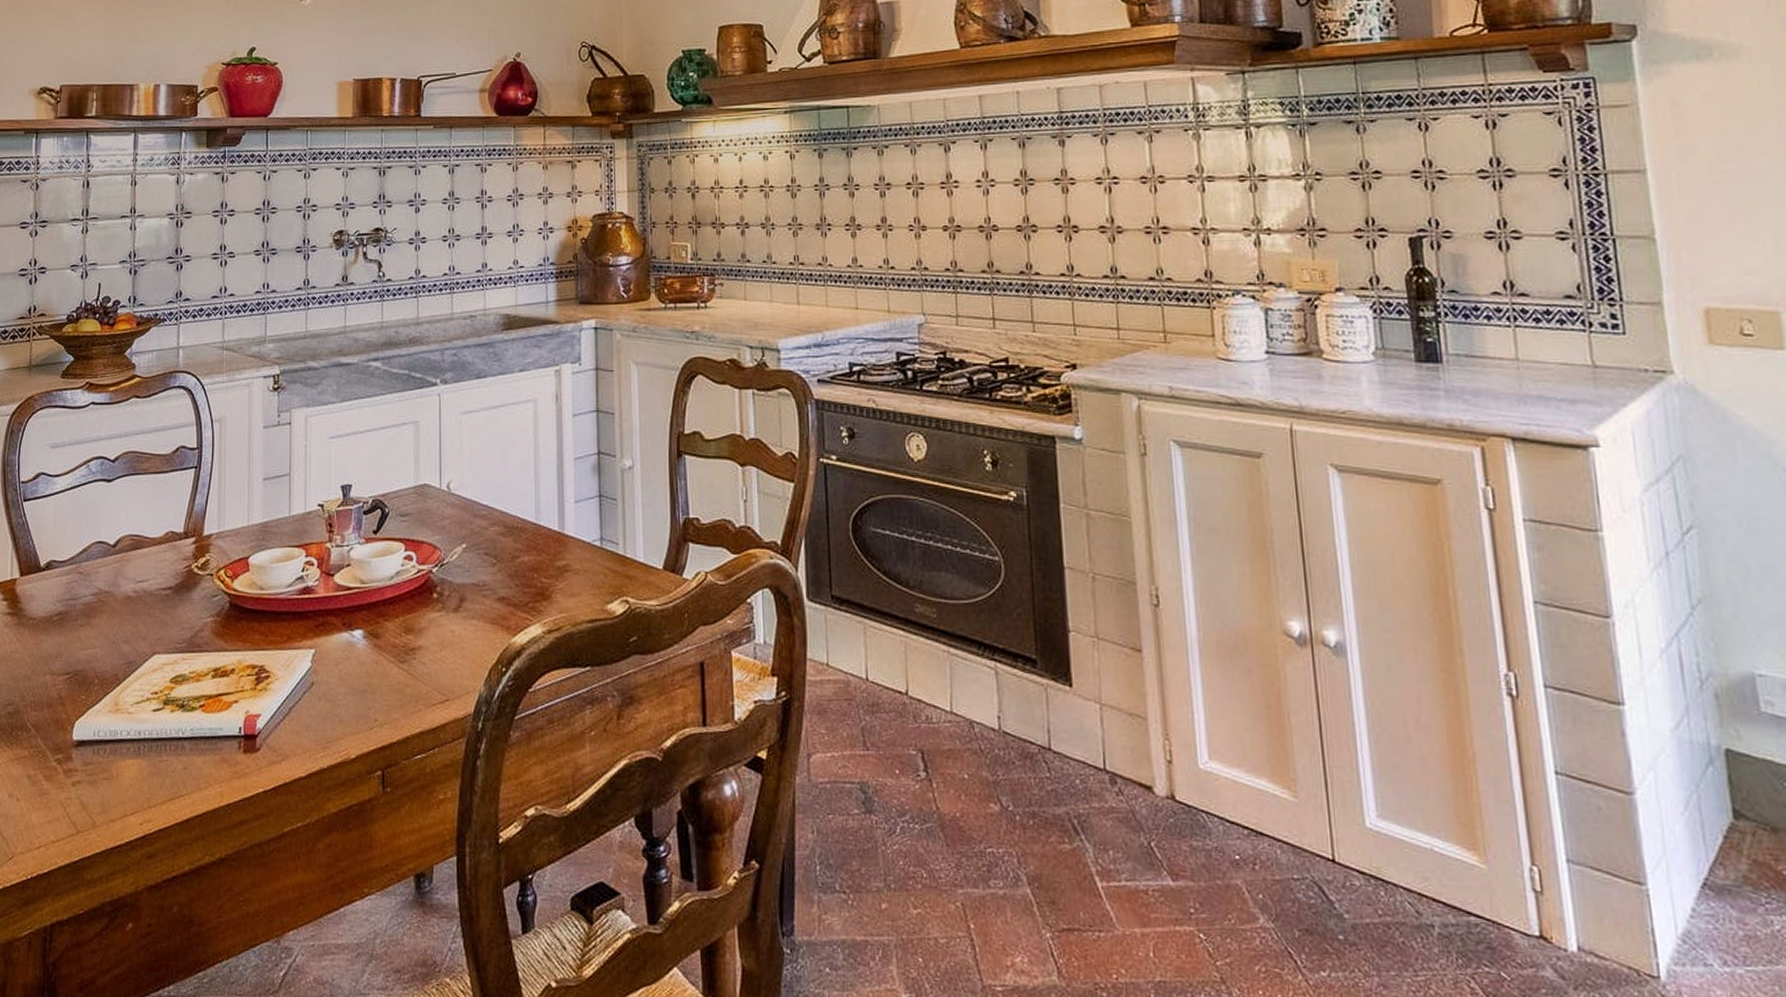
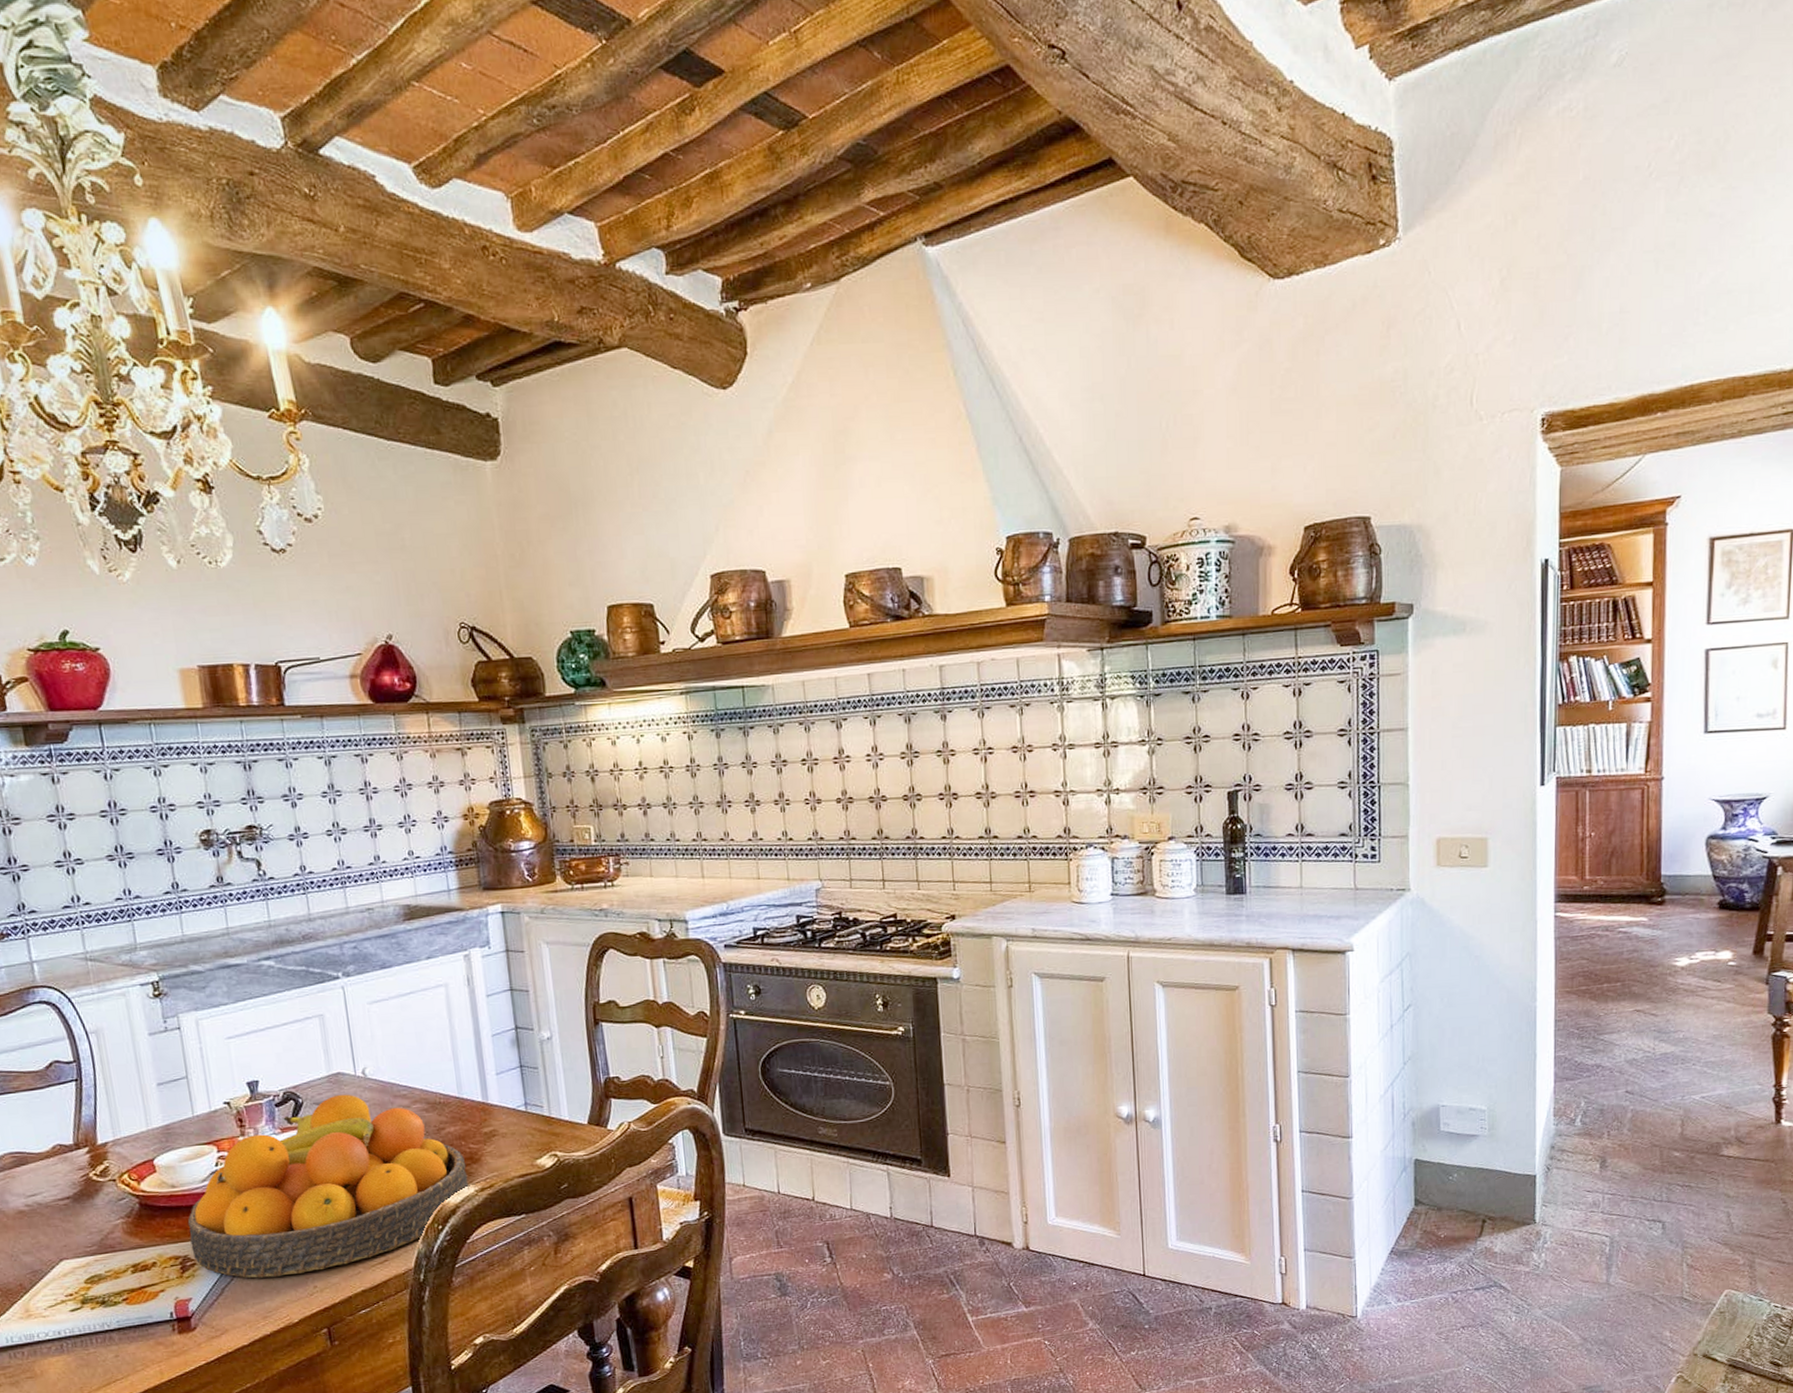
fruit bowl: none [268,508,537,703] -> present [187,1094,469,1278]

